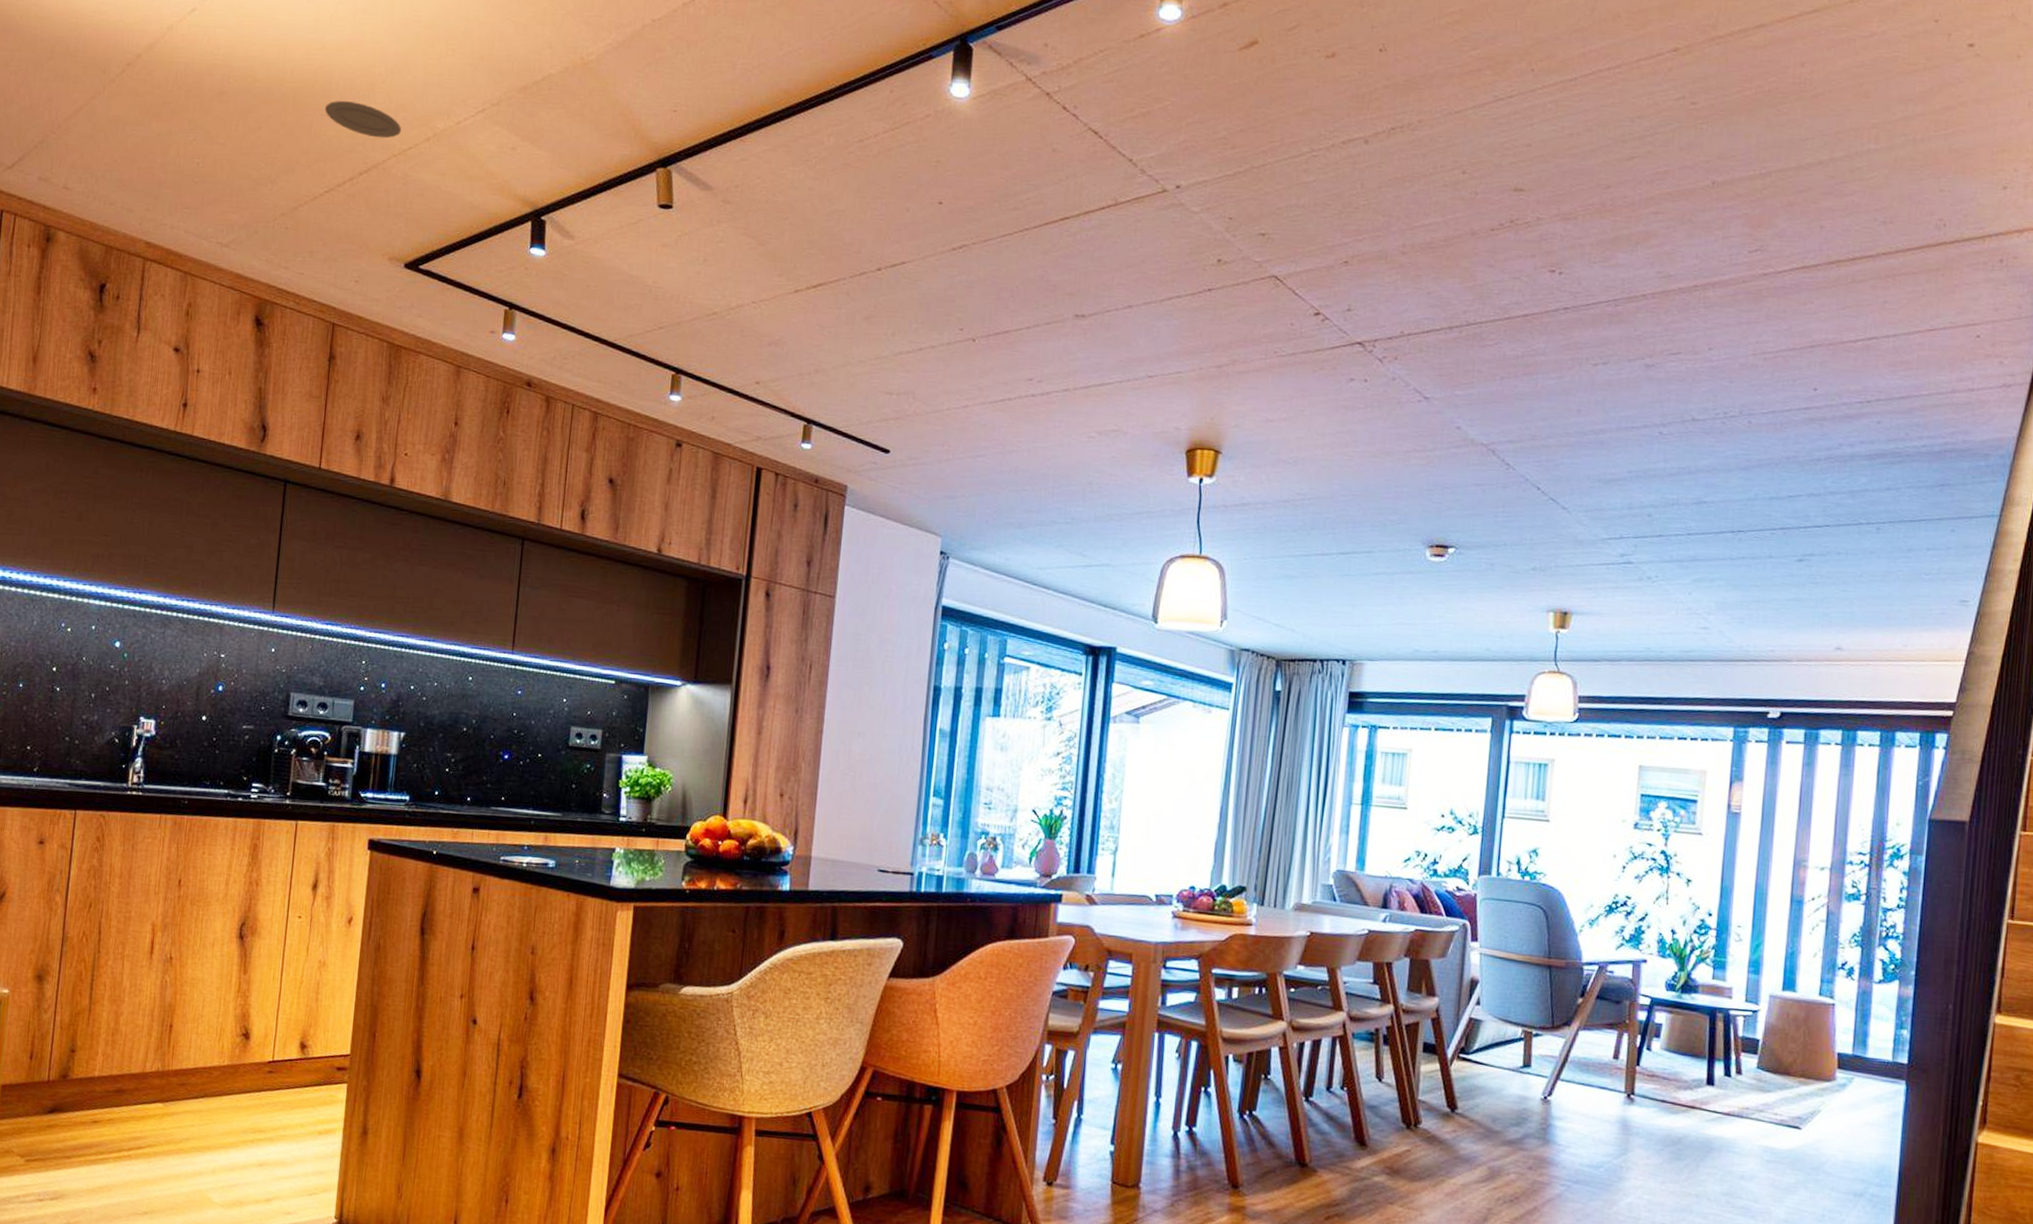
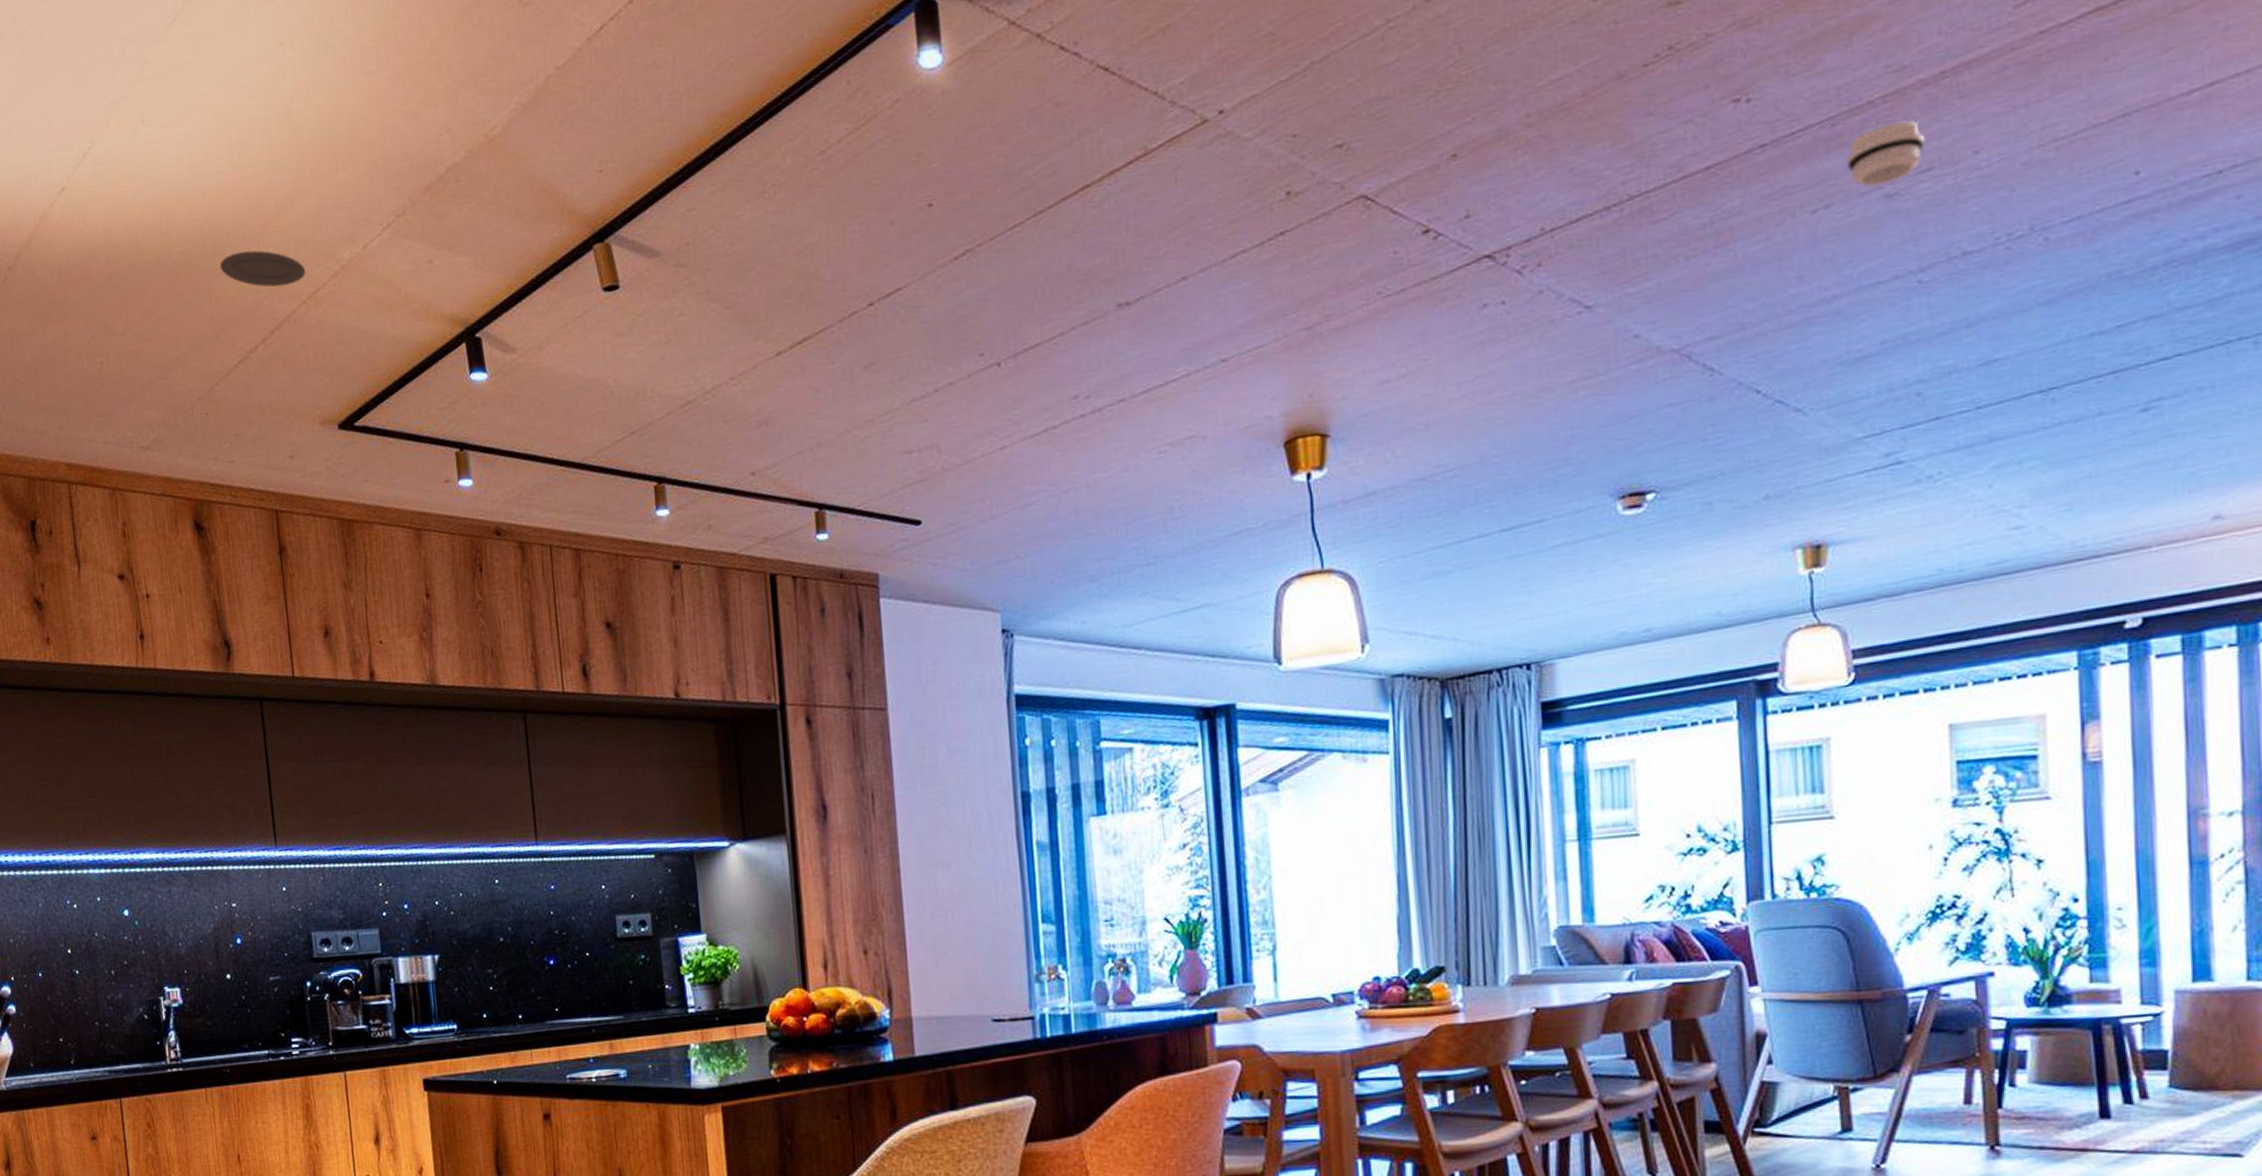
smoke detector: none [1621,313,1678,357] -> present [1846,120,1926,187]

